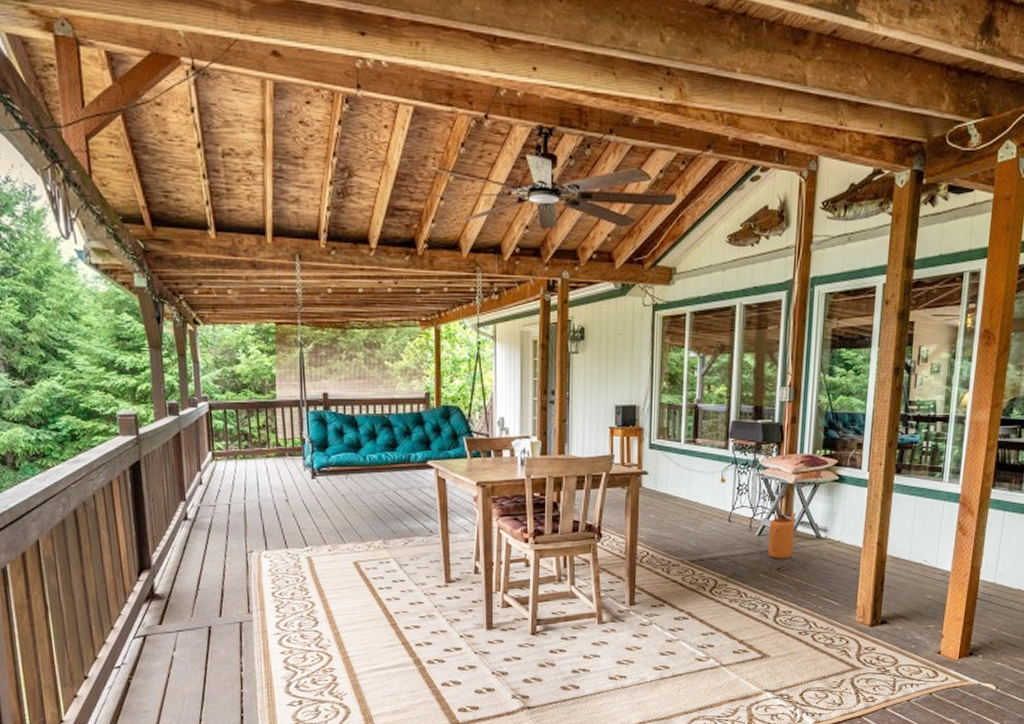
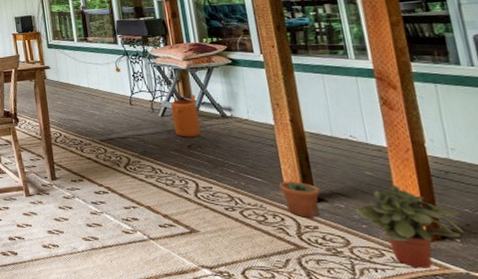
planter: none [851,605,885,640] -> present [278,182,320,218]
potted plant: none [910,607,988,682] -> present [356,185,465,269]

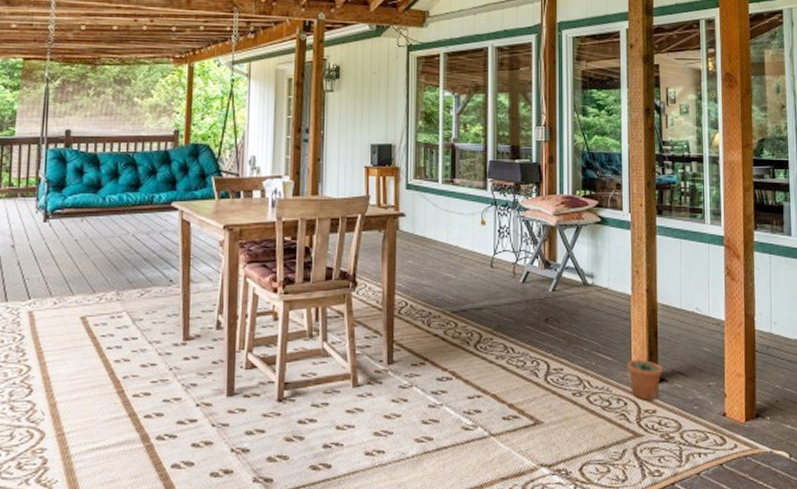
watering can: present [170,94,201,137] -> none [533,257,560,309]
potted plant: present [356,185,465,269] -> none [691,361,774,450]

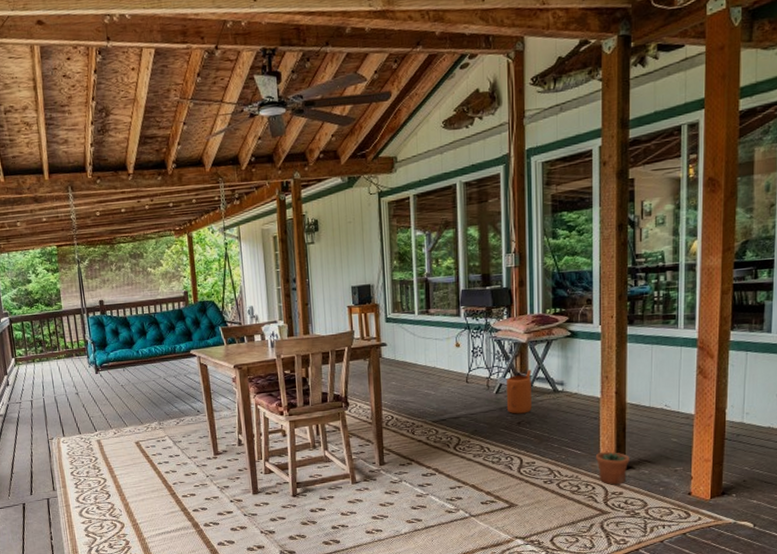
watering can: none [533,257,560,309] -> present [506,369,532,414]

